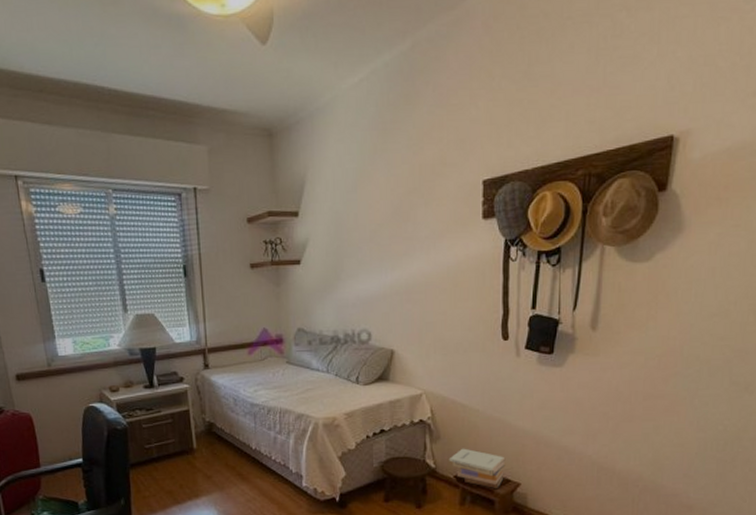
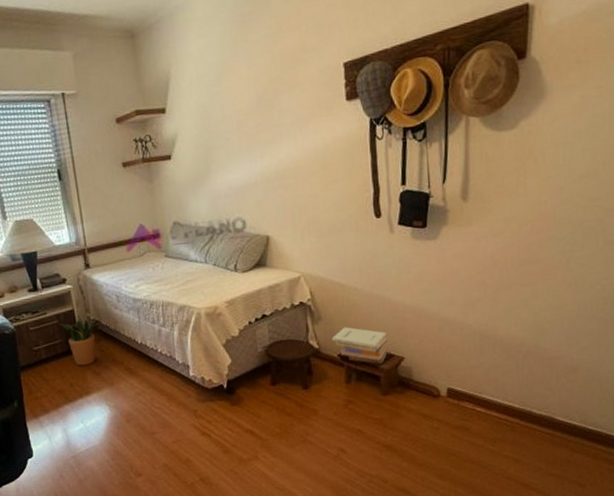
potted plant: none [171,419,214,468] -> present [57,318,99,366]

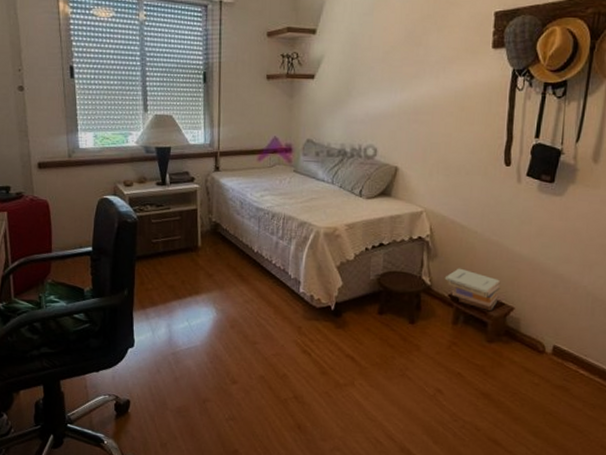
potted plant: present [57,318,99,366] -> none [179,219,219,266]

